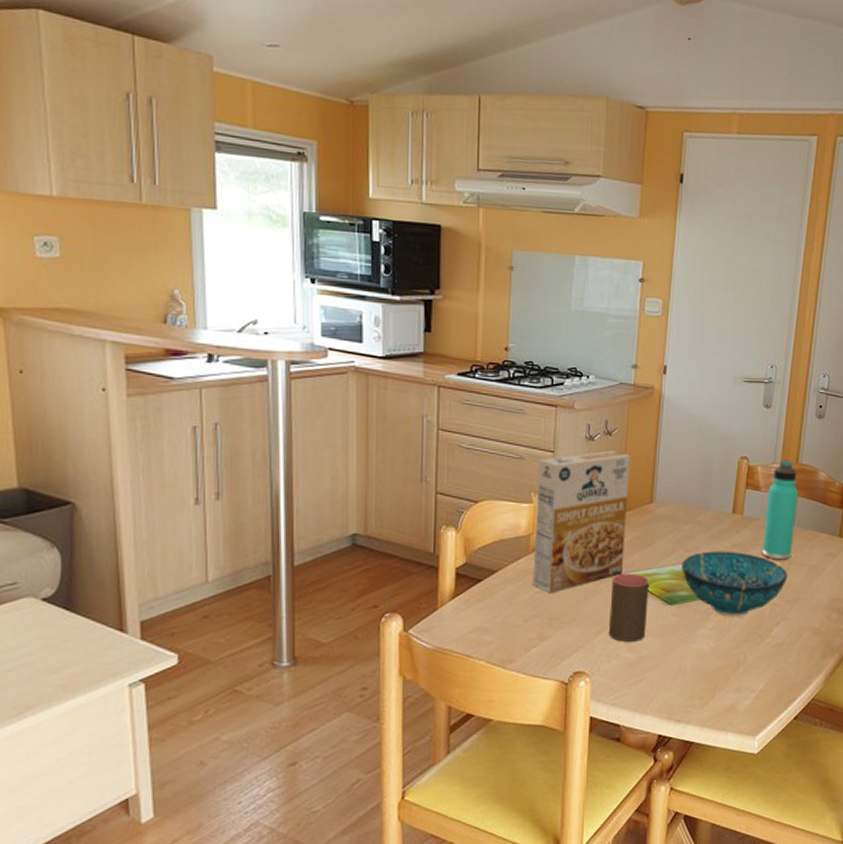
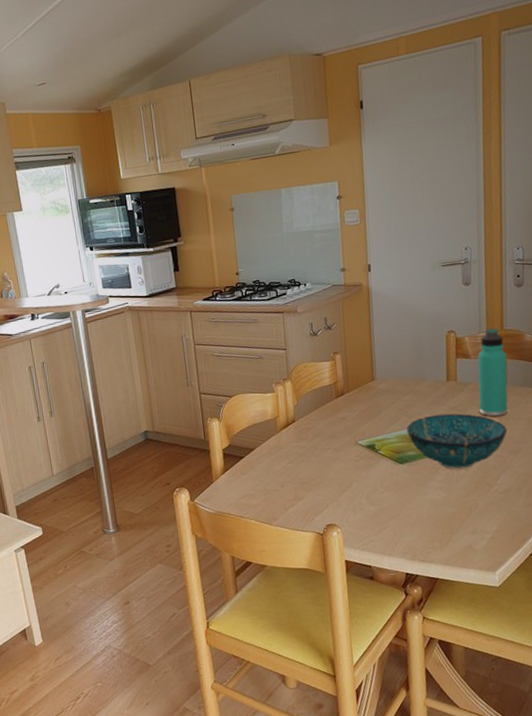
cereal box: present [533,450,630,594] -> none [274,341,356,463]
cup: present [608,573,650,642] -> none [348,440,383,498]

